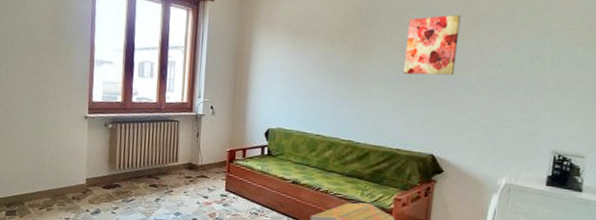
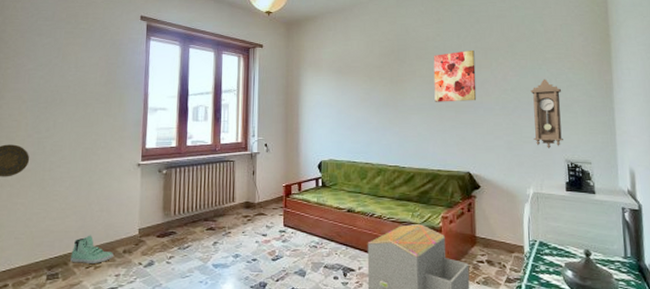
sneaker: none [26,179,64,206] -> present [70,235,114,263]
pendulum clock: none [517,54,564,136] -> present [530,79,563,148]

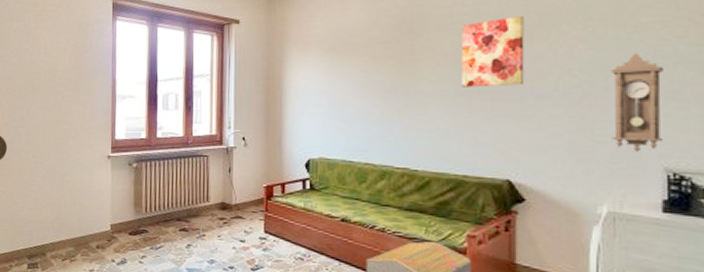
sneaker: present [70,235,114,263] -> none [48,227,87,257]

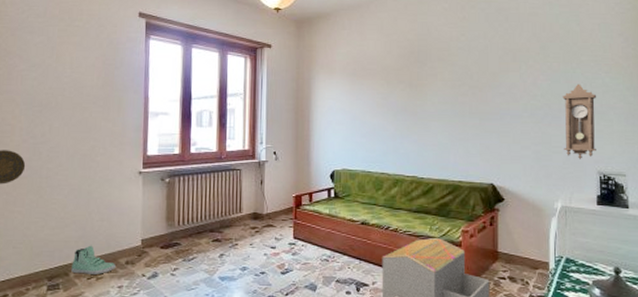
sneaker: none [48,227,87,257] -> present [71,245,116,274]
wall art: present [461,15,525,87] -> none [457,51,503,109]

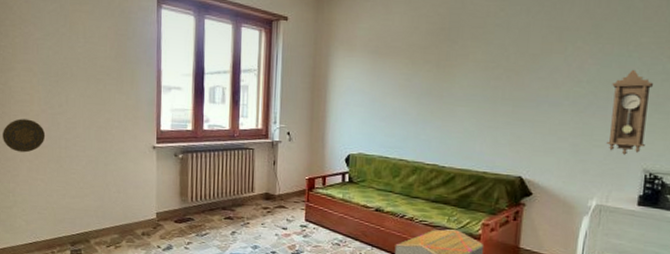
sneaker: present [71,245,116,274] -> none [92,215,132,243]

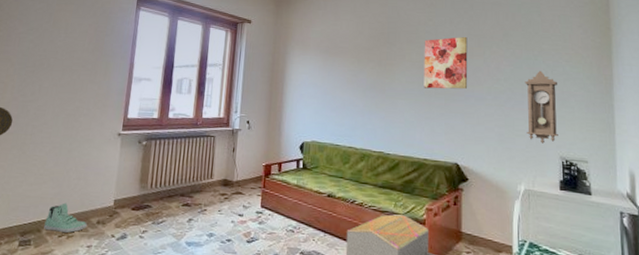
sneaker: none [92,215,132,243] -> present [44,202,87,233]
wall art: none [488,29,547,94] -> present [424,36,468,90]

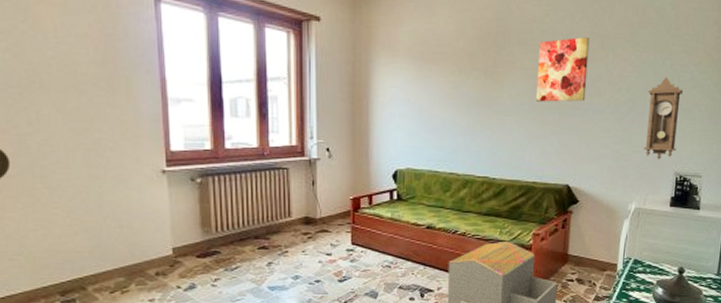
sneaker: present [44,202,87,233] -> none [88,255,144,288]

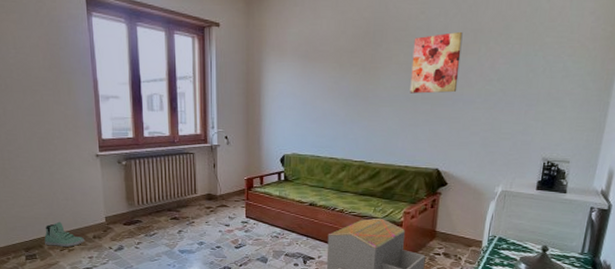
sneaker: none [88,255,144,288] -> present [44,221,84,247]
pendulum clock: present [643,77,683,159] -> none [512,67,554,146]

